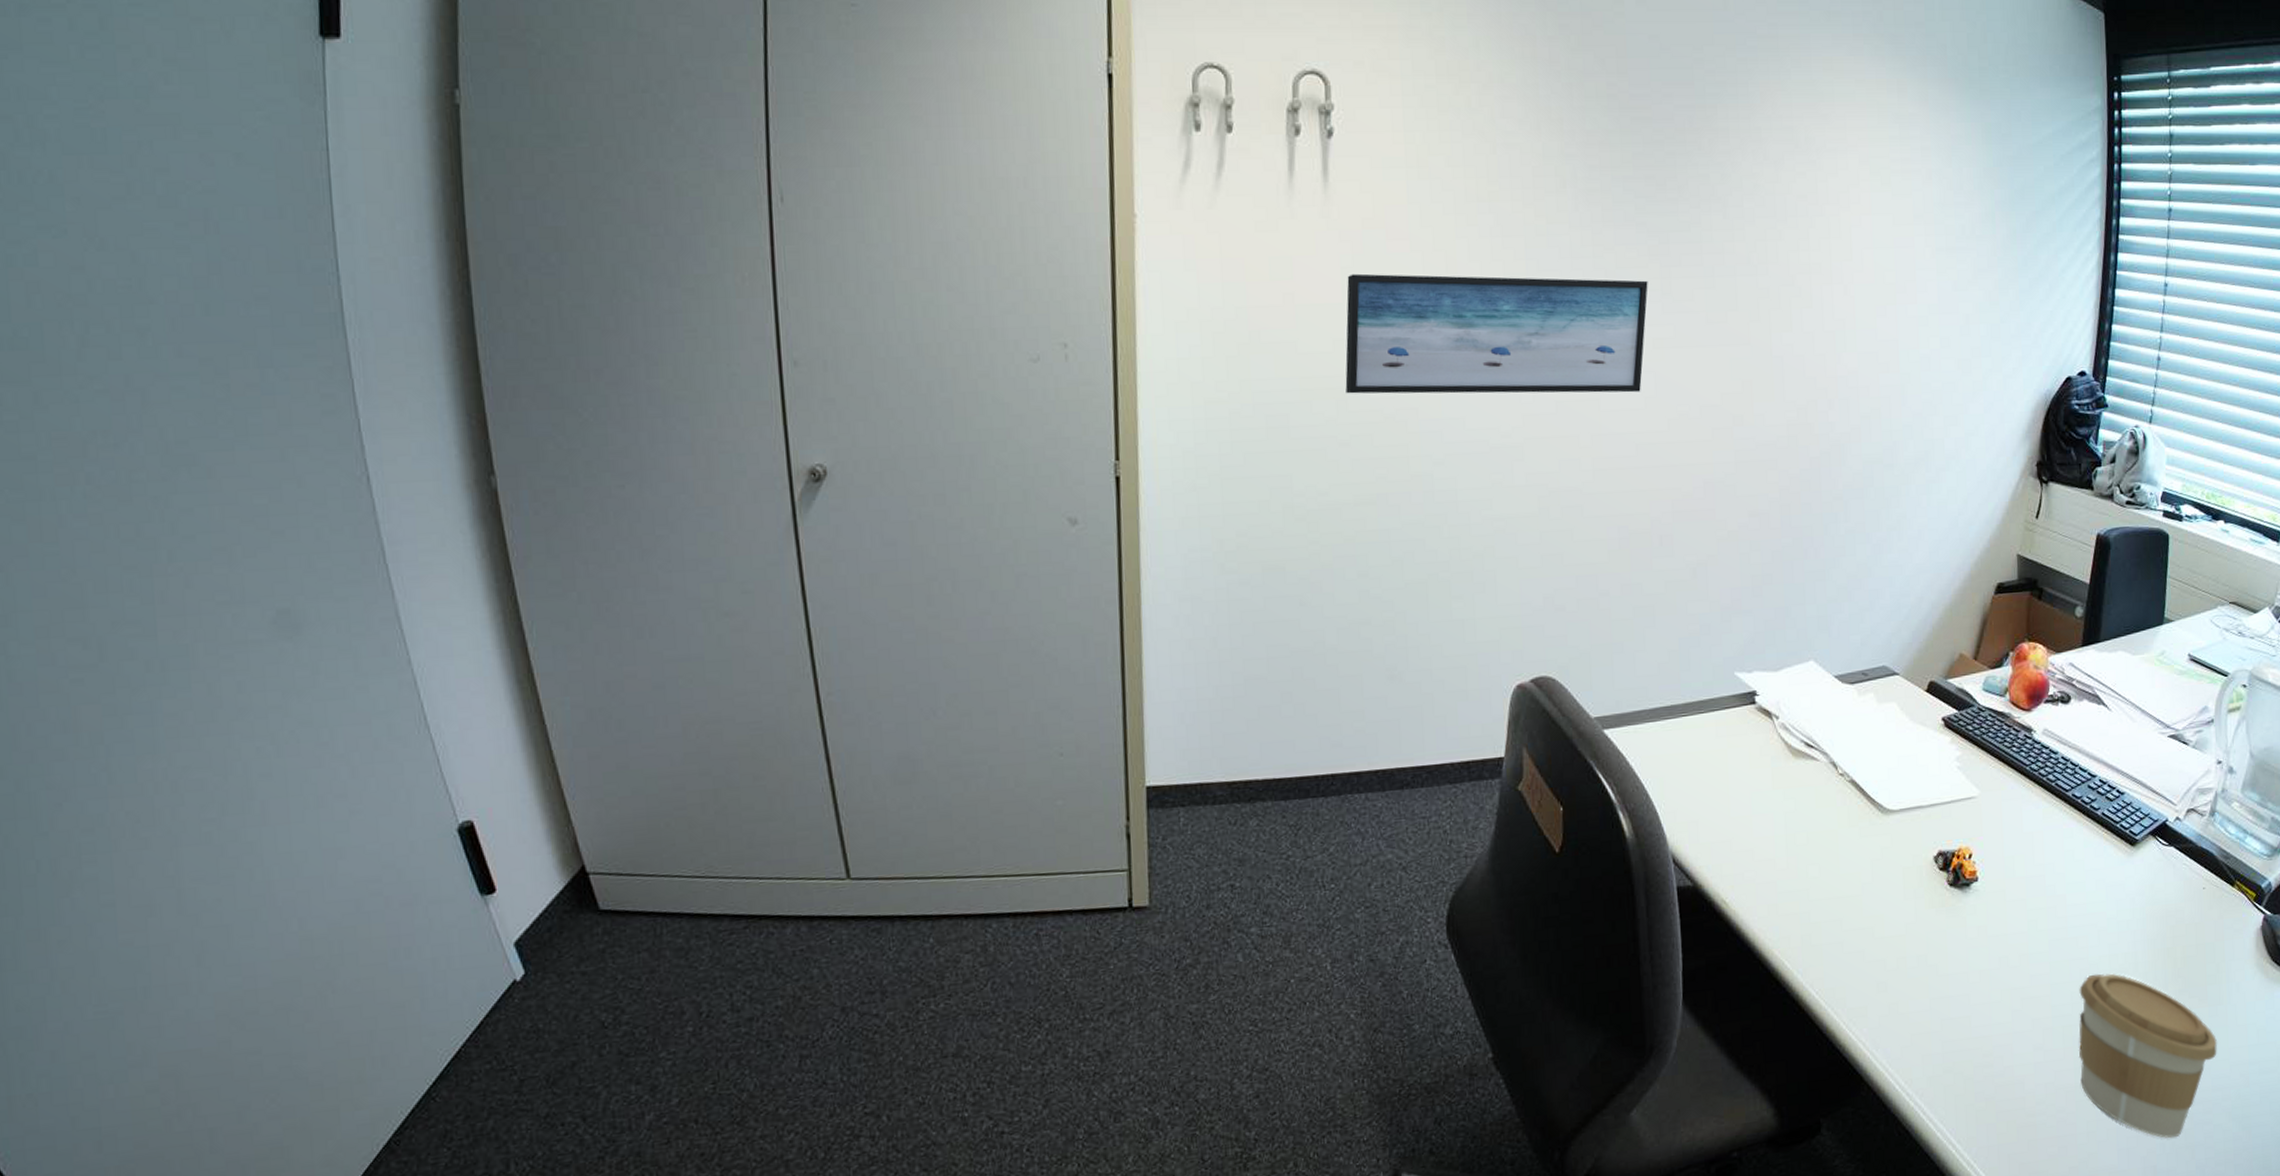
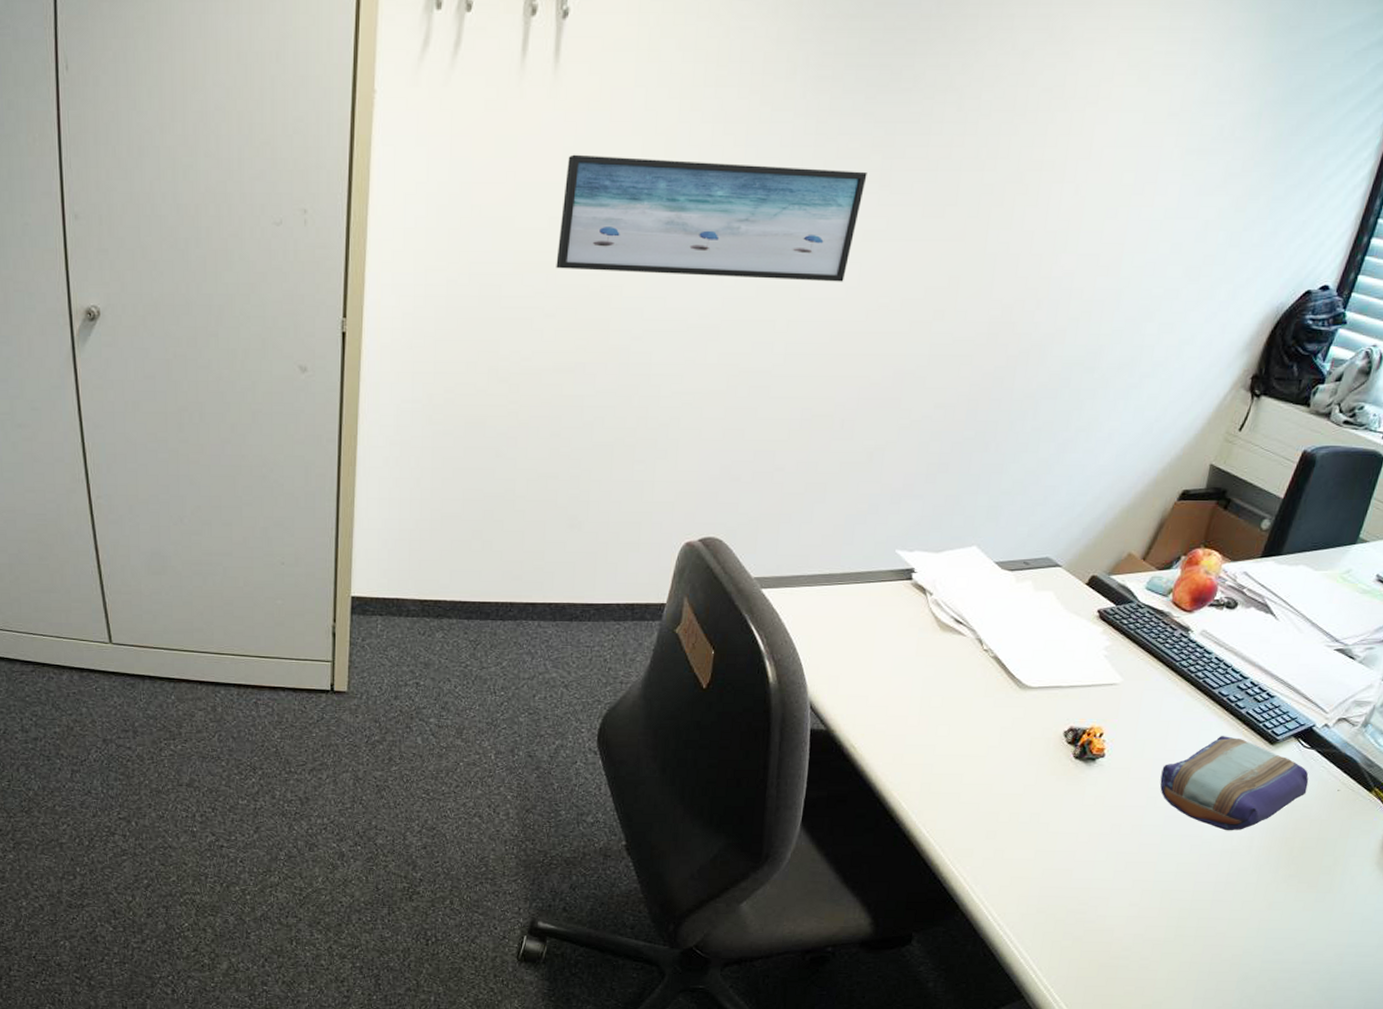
pencil case: none [2036,842,2175,949] -> present [1160,736,1309,831]
coffee cup: present [2078,973,2218,1139] -> none [1170,850,1319,996]

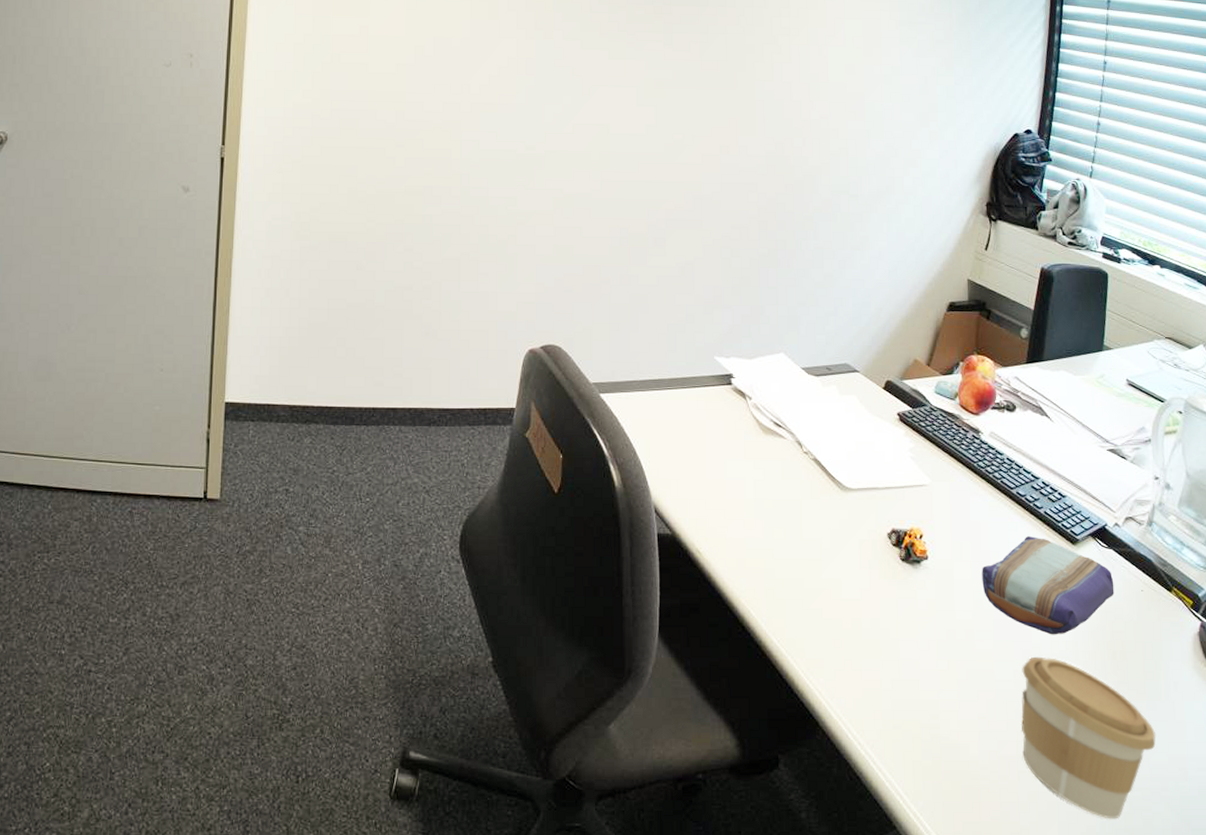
wall art: present [556,154,867,282] -> none [404,14,653,121]
coffee cup: none [1170,850,1319,996] -> present [1020,656,1156,819]

